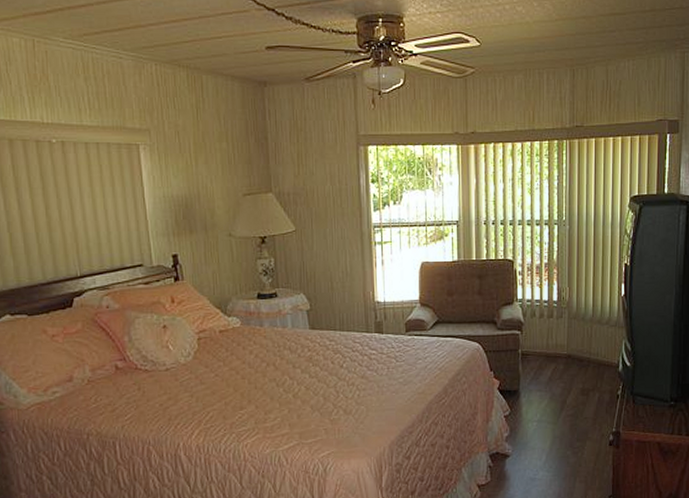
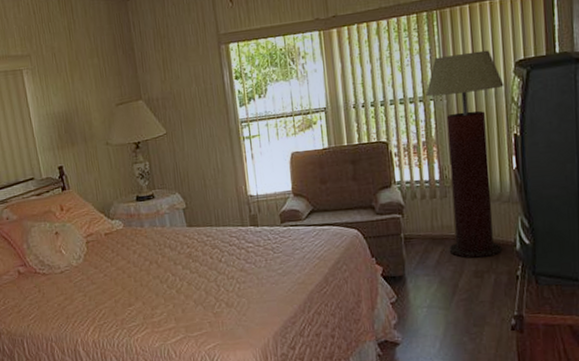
floor lamp: none [551,183,619,376] -> present [426,50,504,258]

